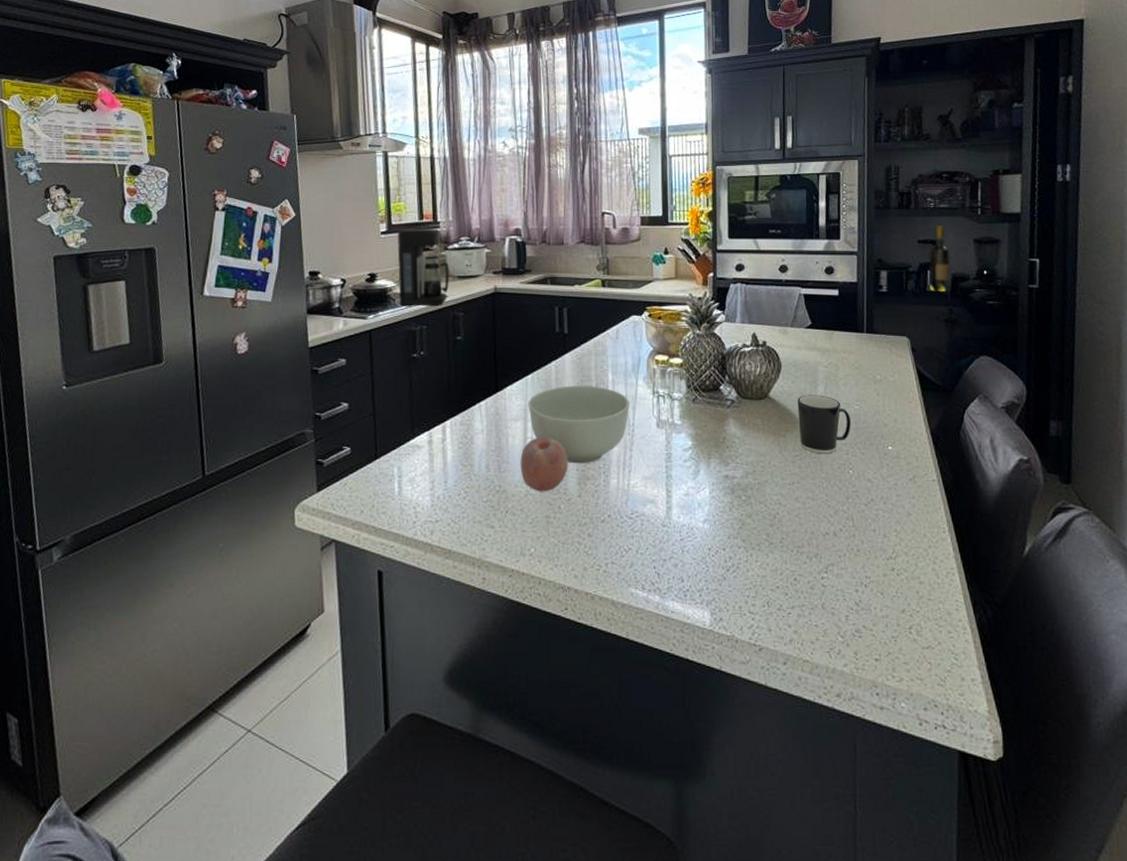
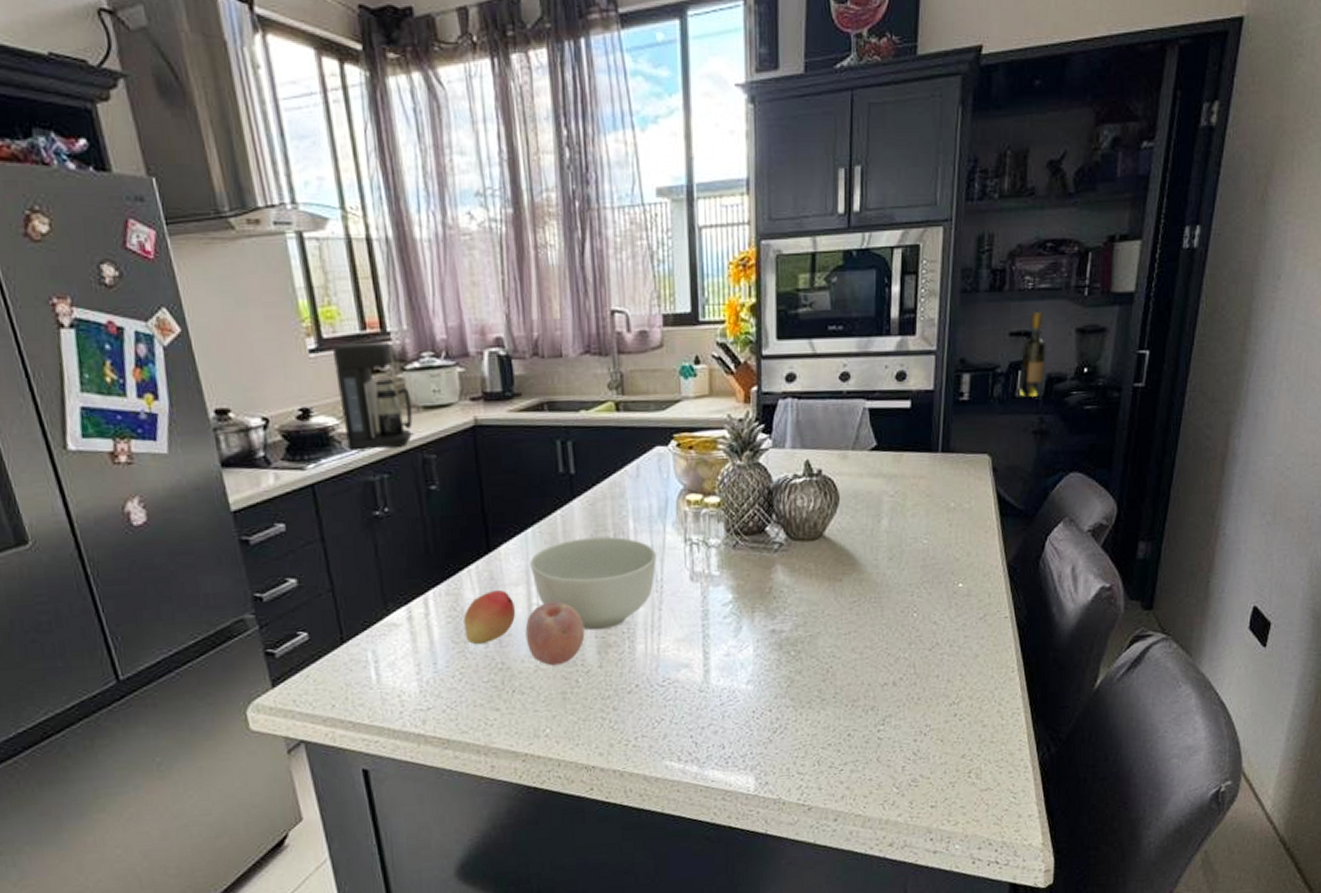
fruit: none [472,423,514,469] -> present [463,589,516,645]
mug: present [797,395,851,454] -> none [857,530,918,598]

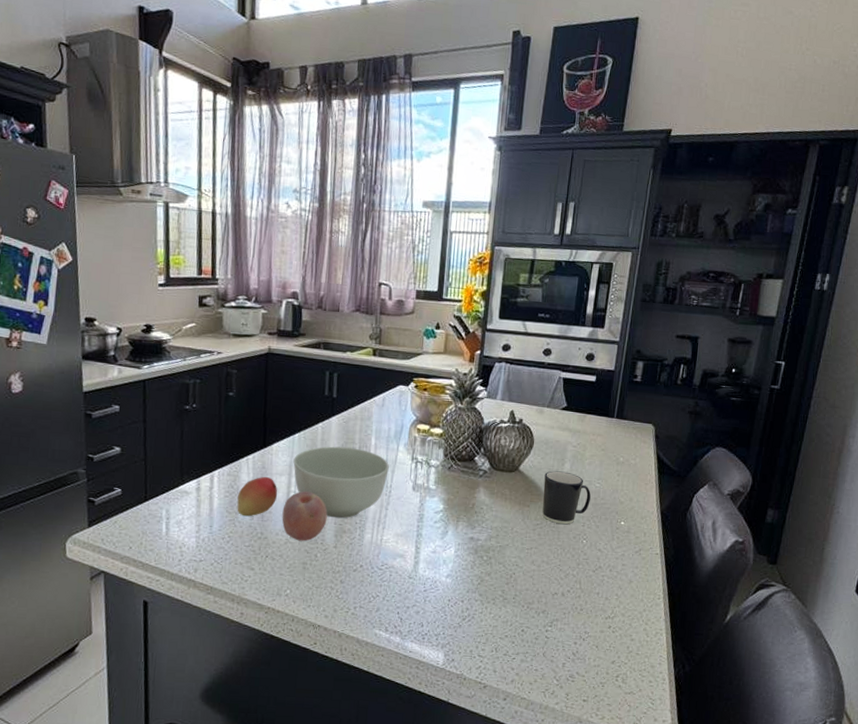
coffee maker: present [332,341,413,449] -> none [174,282,225,361]
mug: none [857,530,918,598] -> present [542,471,591,525]
bottle: present [1018,312,1047,397] -> none [680,322,704,386]

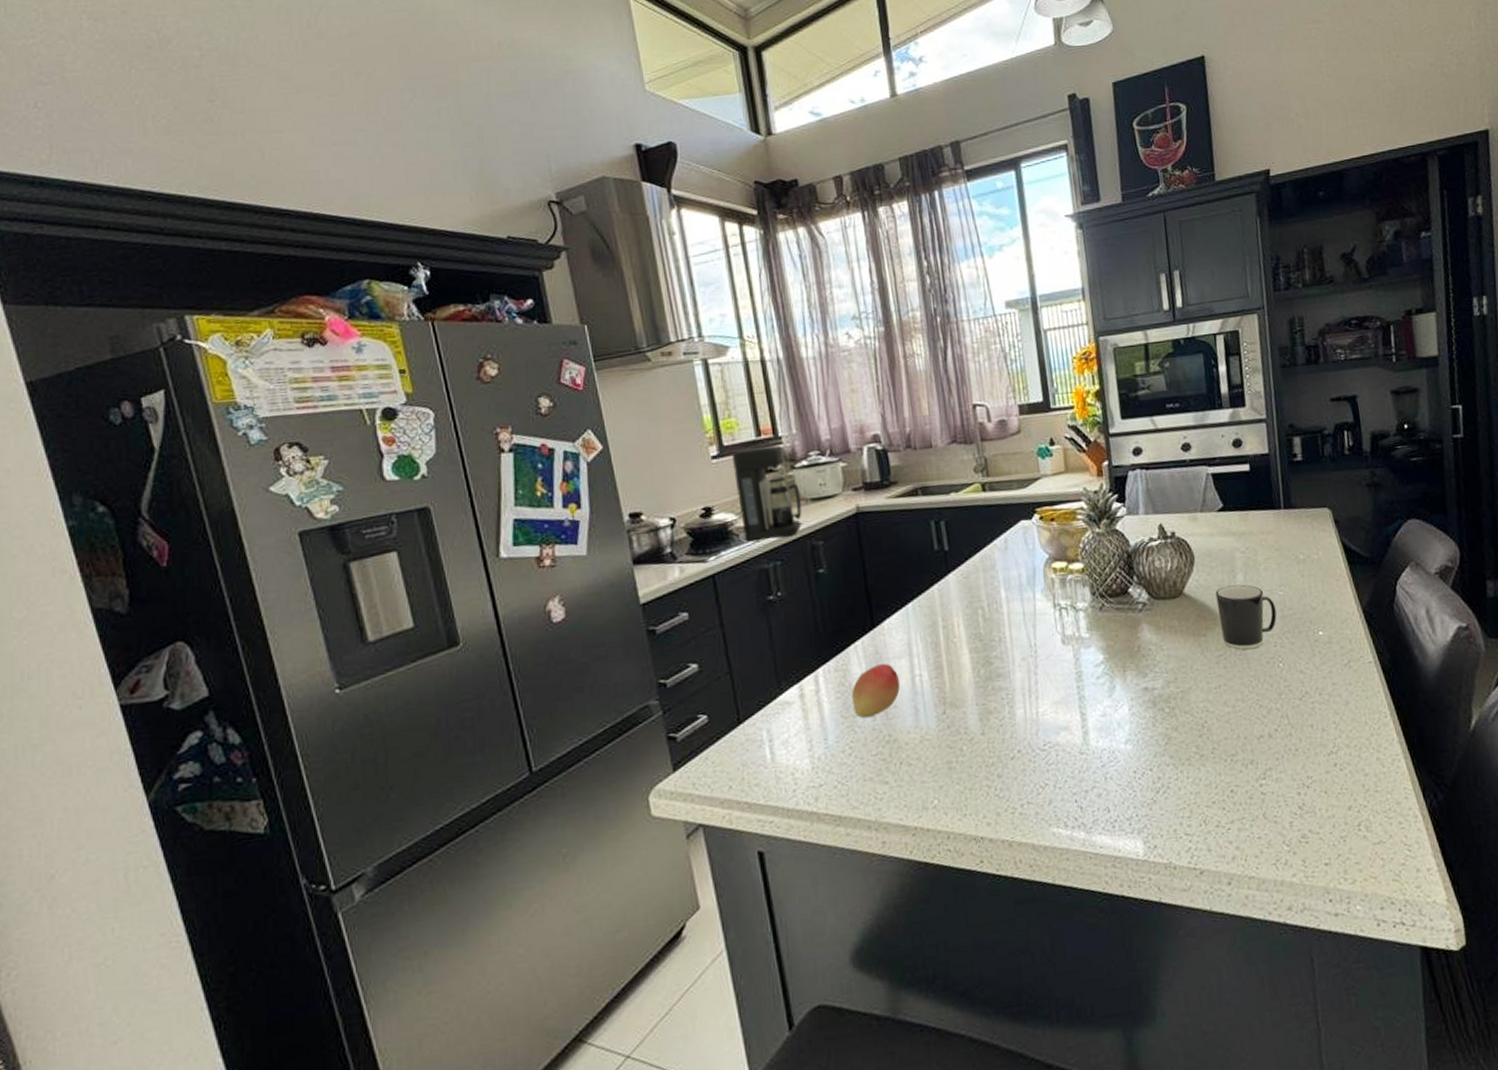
coffee maker: none [174,282,225,361] -> present [731,445,802,541]
fruit: present [282,491,328,541] -> none [909,671,967,736]
bowl: present [293,446,389,519] -> none [911,606,1029,698]

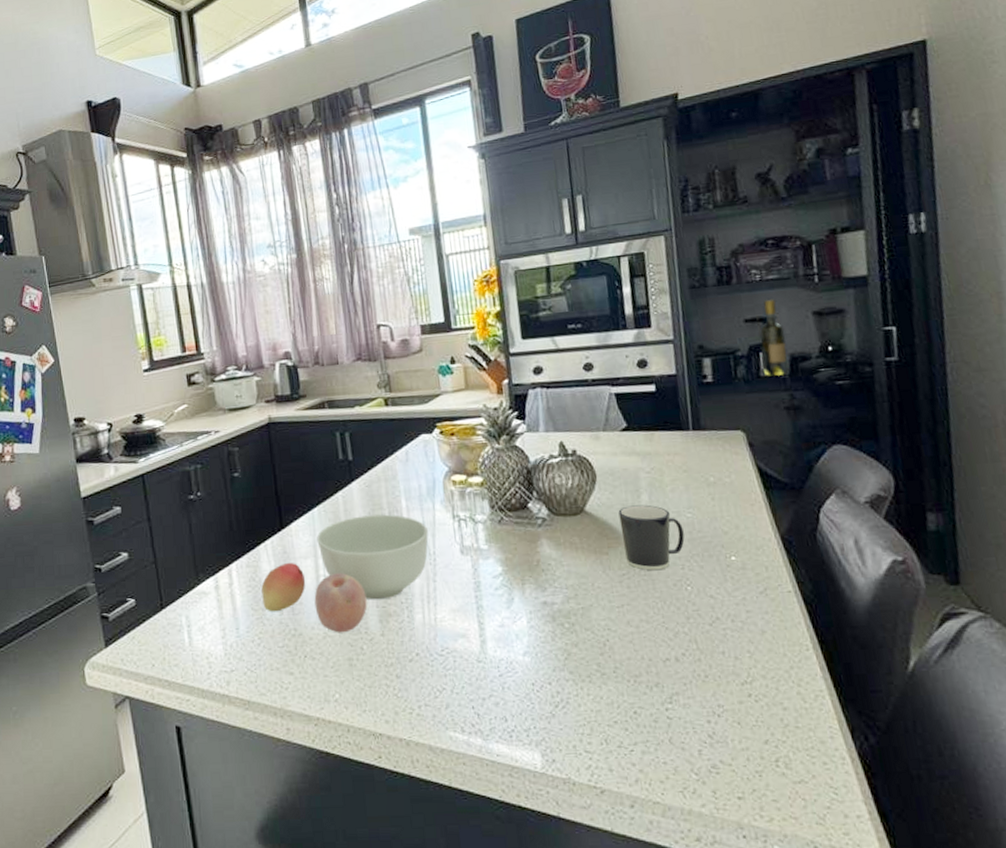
coffee maker: present [731,445,802,541] -> none [160,360,220,445]
fruit: none [909,671,967,736] -> present [314,572,368,633]
bowl: none [911,606,1029,698] -> present [317,514,429,600]
bottle: none [1344,379,1369,454] -> present [760,300,788,376]

